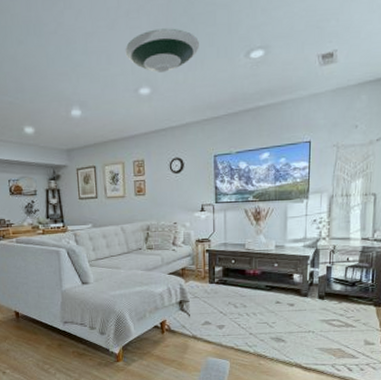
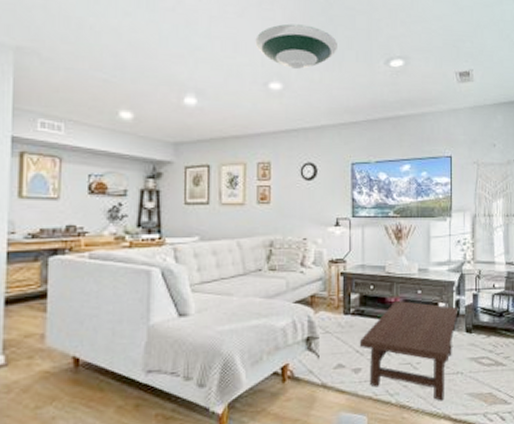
coffee table: none [222,272,311,353] -> present [359,300,457,401]

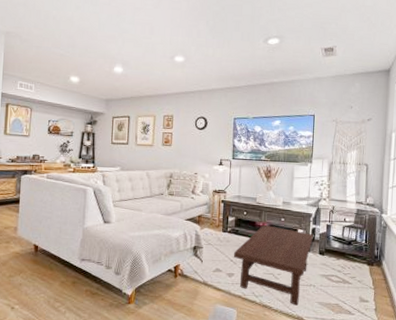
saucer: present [255,23,337,69] -> none [166,12,227,46]

